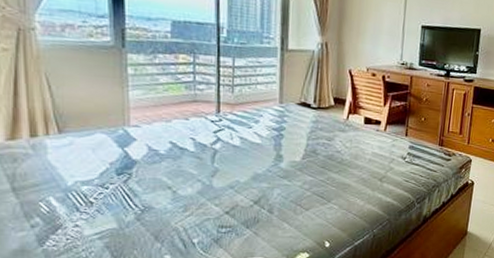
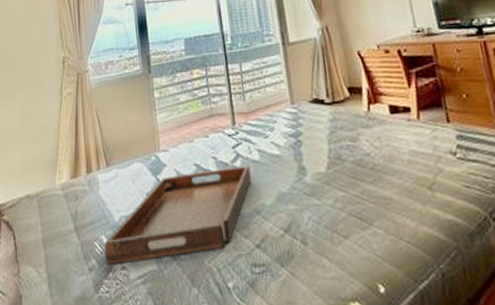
serving tray: none [52,148,229,224] -> present [104,166,251,266]

